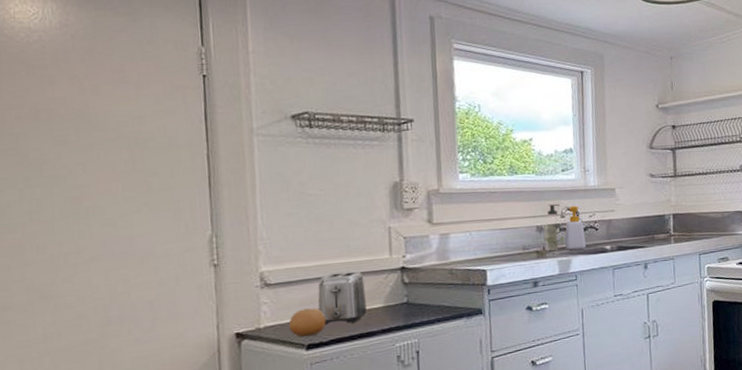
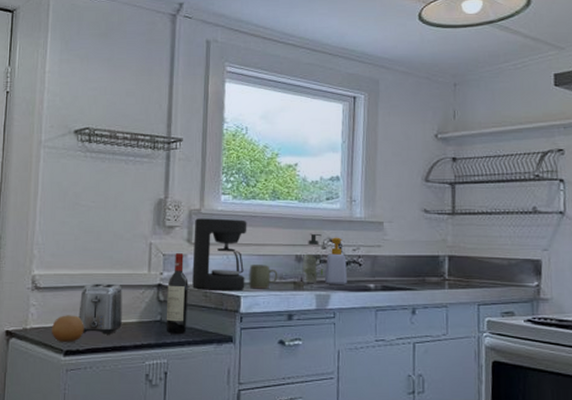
wine bottle: none [411,234,436,314] -> present [166,253,189,334]
coffee maker: none [434,196,490,268] -> present [192,218,247,290]
mug: none [492,237,521,262] -> present [249,265,278,289]

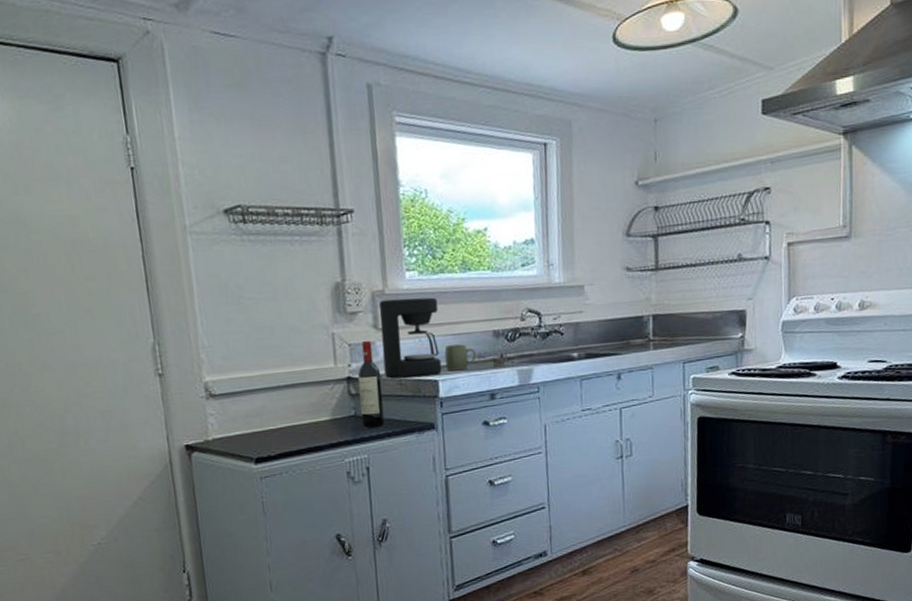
fruit: present [52,315,84,343] -> none [236,420,273,451]
toaster: present [78,283,122,335] -> none [262,381,314,438]
soap dispenser: present [302,233,324,283] -> none [500,304,524,359]
soap bottle: present [324,237,347,285] -> none [525,306,550,359]

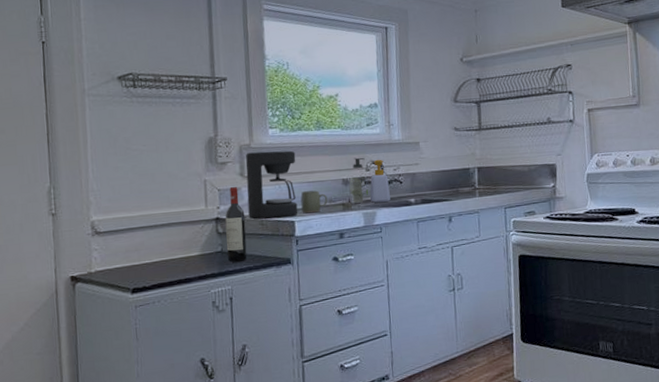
soap dispenser: none [500,304,524,359] -> present [348,157,369,204]
soap bottle: none [525,306,550,359] -> present [369,159,390,203]

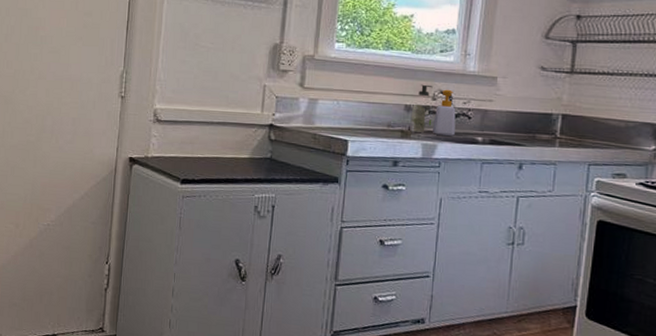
wine bottle: present [225,187,247,262] -> none [275,96,299,172]
coffee maker: present [245,150,298,219] -> none [302,64,359,135]
mug: present [300,190,328,213] -> none [357,111,386,136]

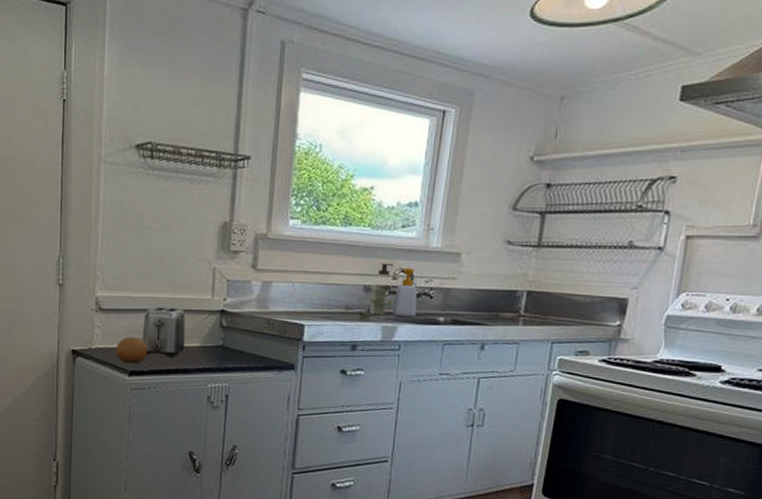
fruit: none [170,147,200,173] -> present [116,337,148,364]
toaster: none [195,120,236,168] -> present [142,307,185,357]

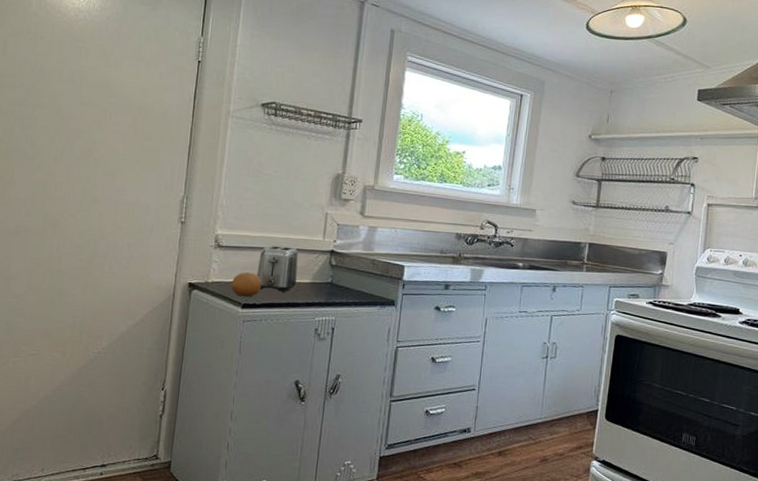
soap dispenser: present [369,263,394,314] -> none [460,215,481,259]
soap bottle: present [392,267,418,318] -> none [479,219,501,263]

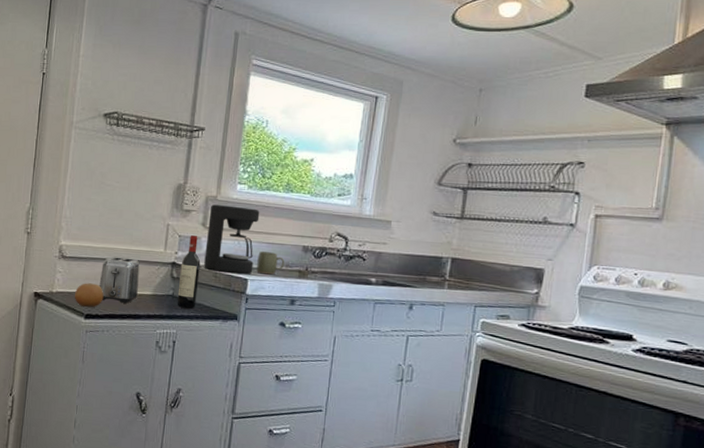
wine bottle: none [335,224,359,296] -> present [177,235,201,309]
coffee maker: none [362,194,416,261] -> present [204,204,260,274]
mug: none [413,239,439,261] -> present [256,251,285,275]

